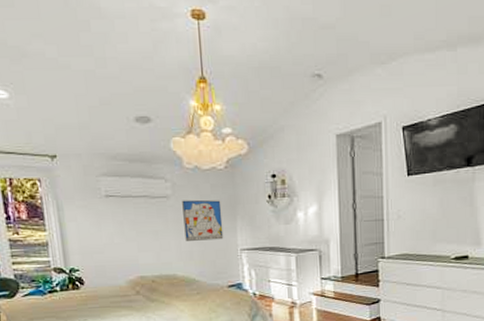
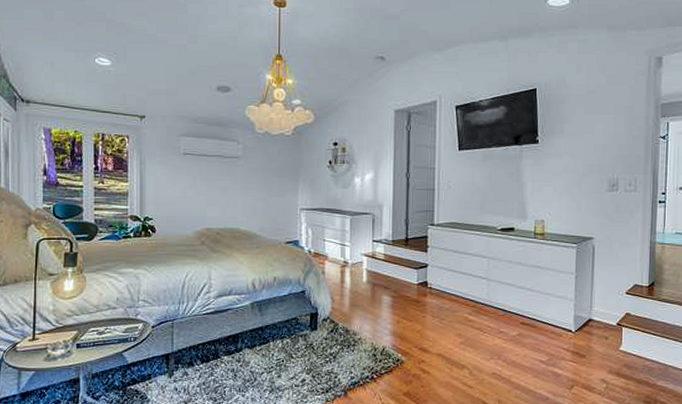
wall art: present [182,199,224,241] -> none [251,161,286,199]

